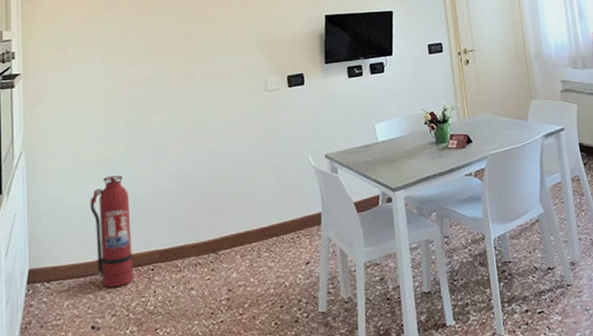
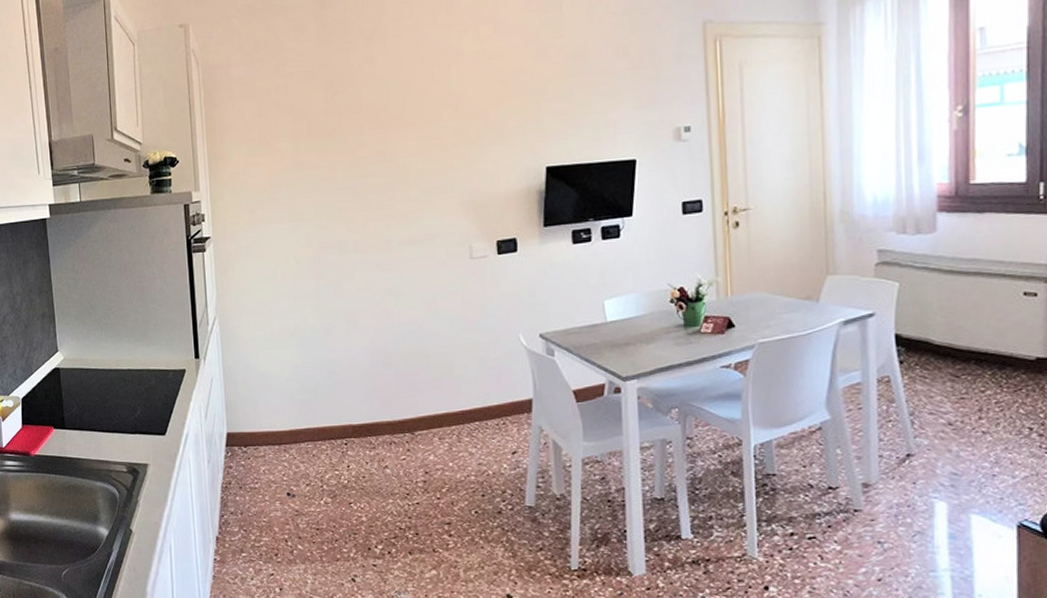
fire extinguisher: present [90,175,134,288] -> none [282,346,328,457]

